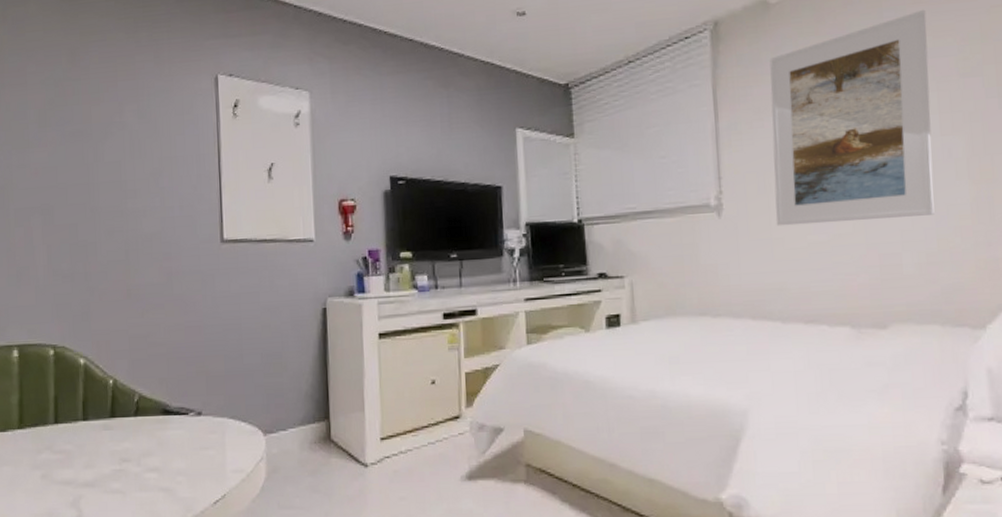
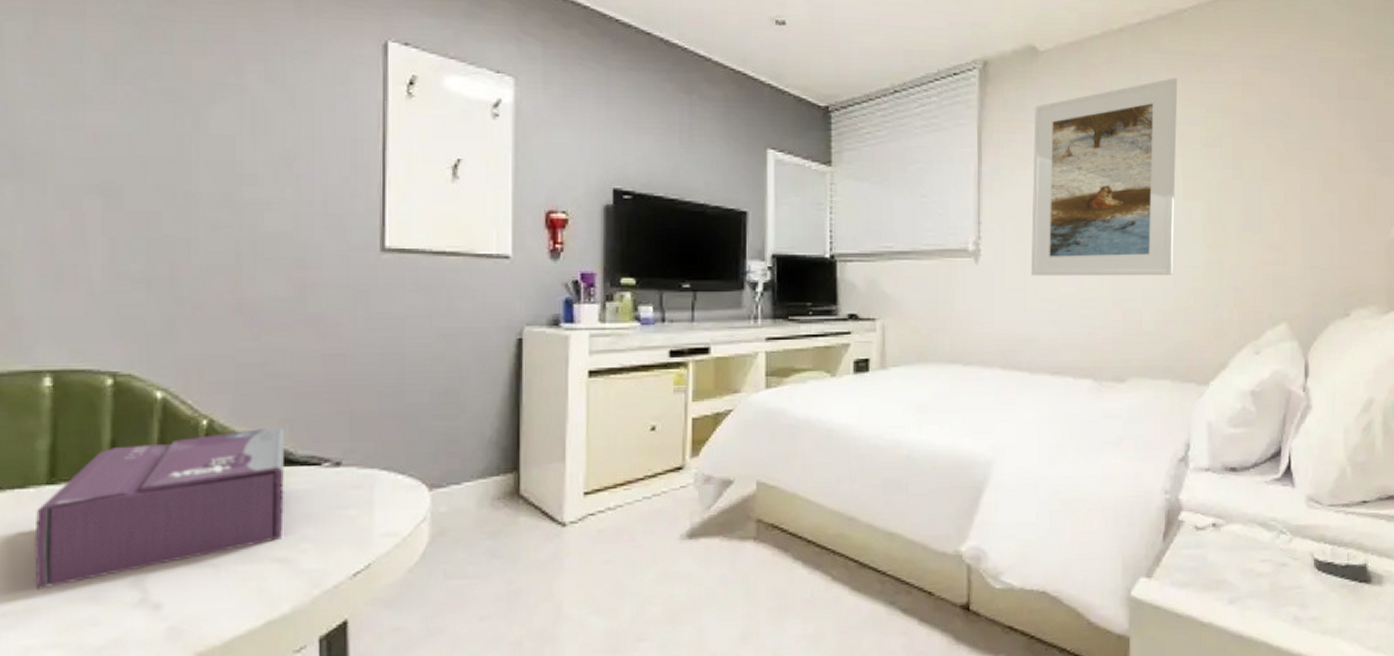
tissue box: none [12,384,165,506] -> present [34,426,284,590]

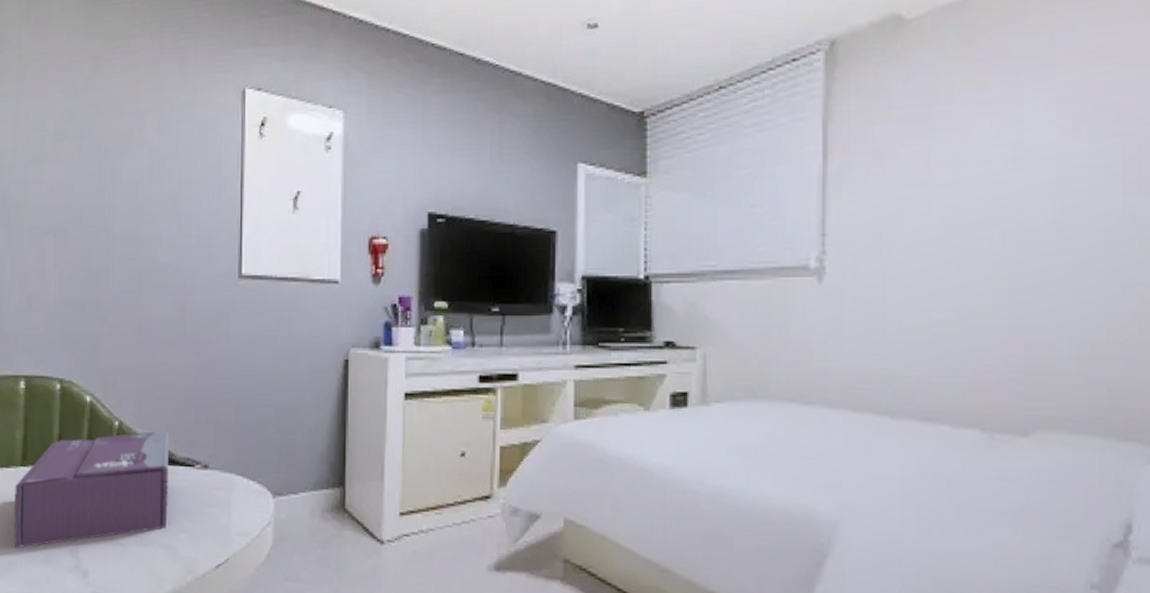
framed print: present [1030,77,1178,276] -> none [892,30,1115,299]

